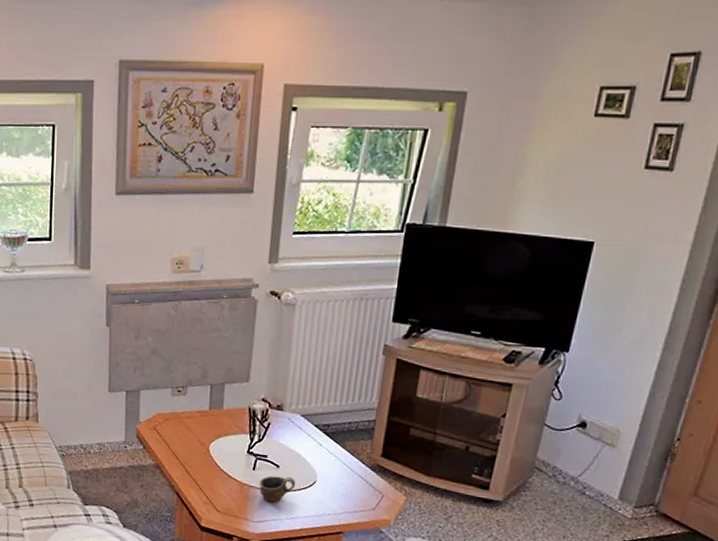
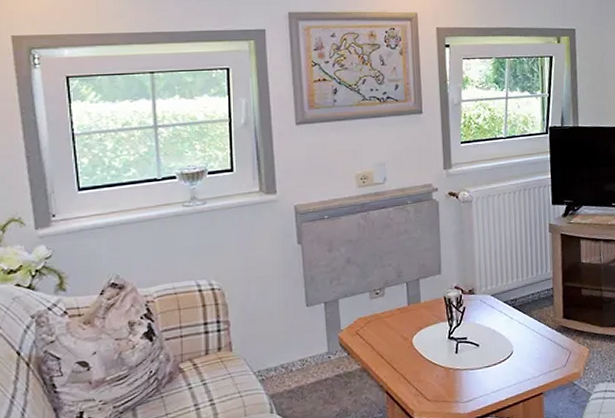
cup: present [259,476,296,503] -> none [463,352,496,380]

